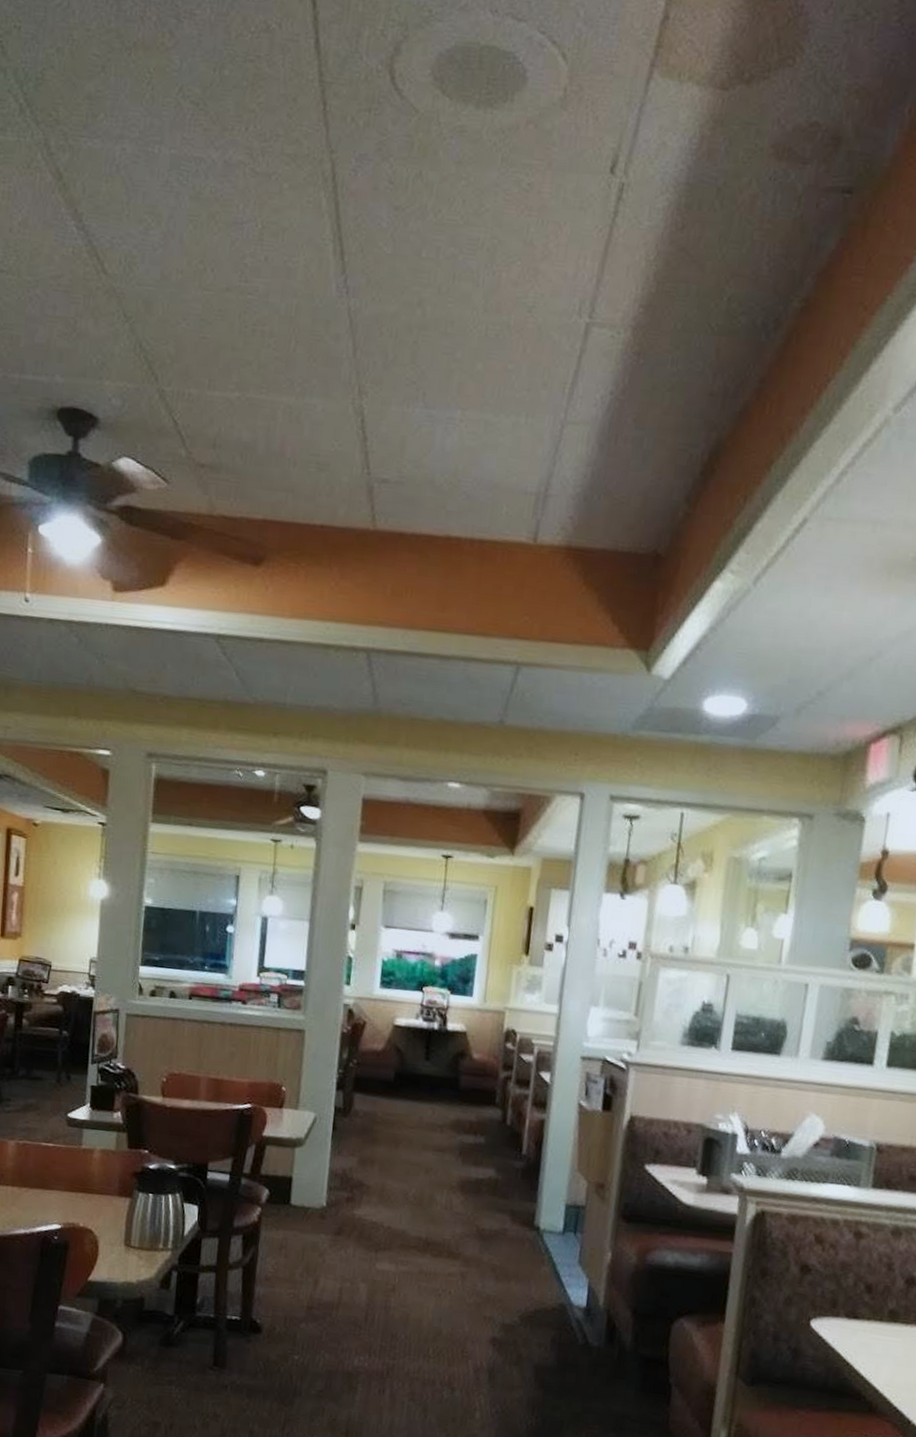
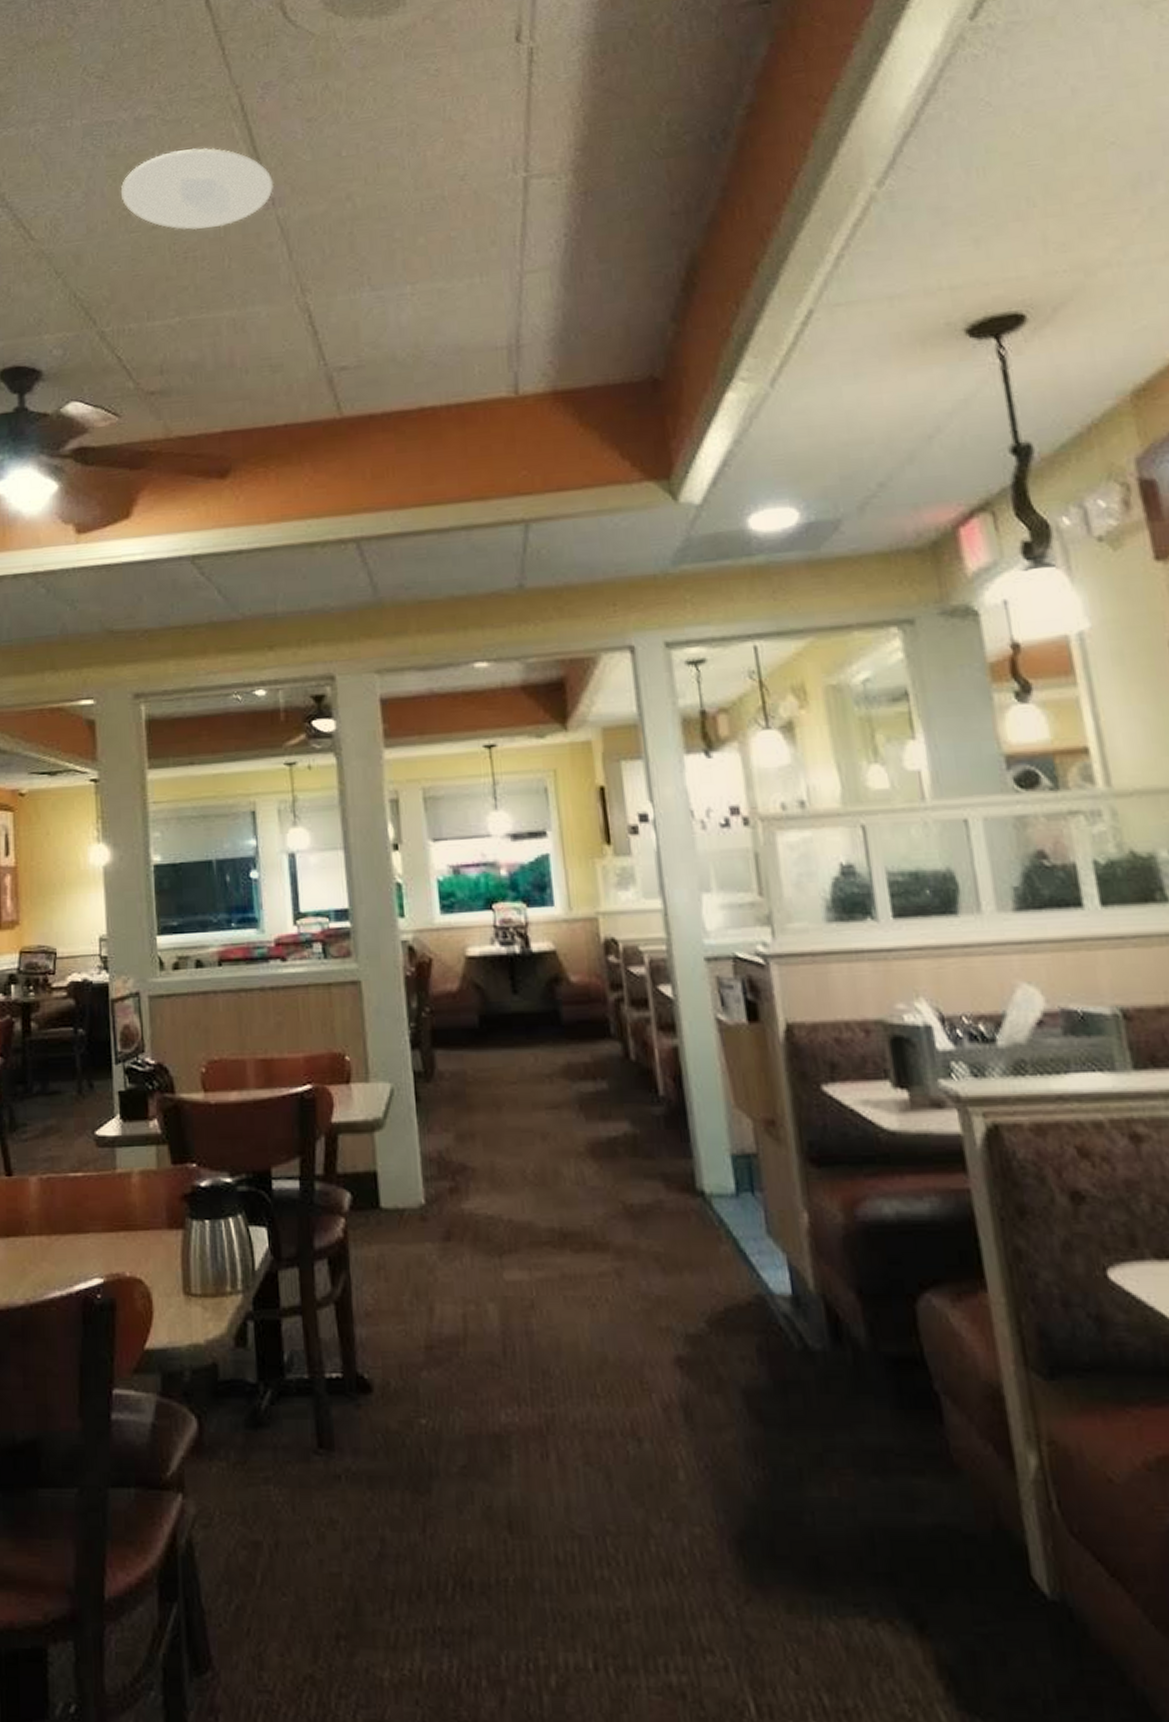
recessed light: none [199,209,352,306] -> present [120,147,274,230]

